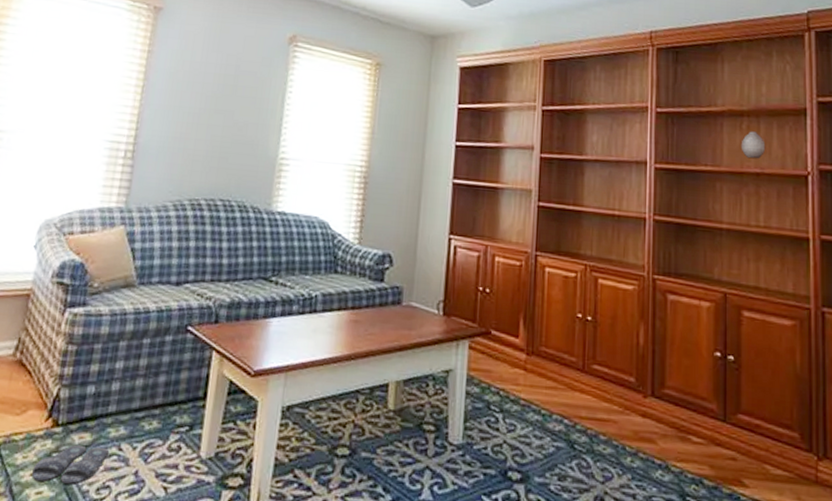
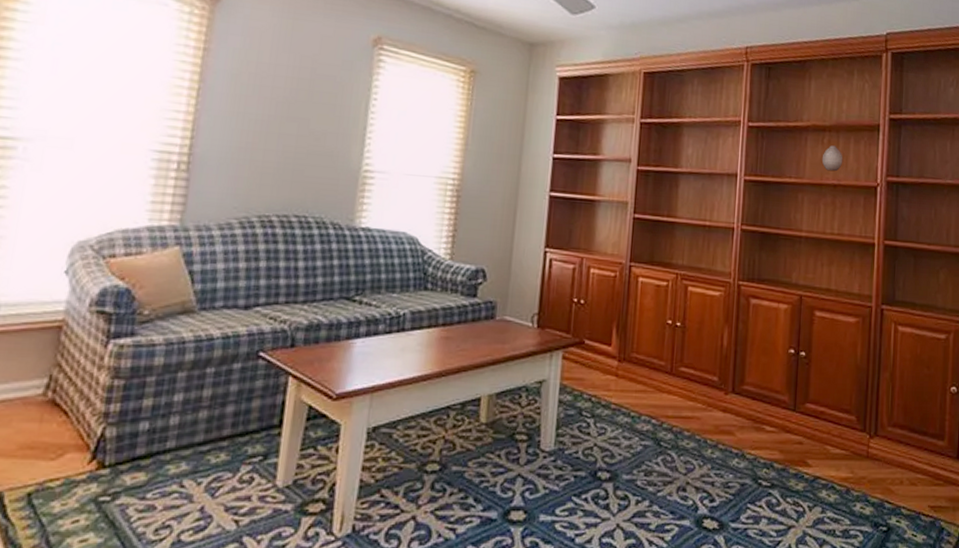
slippers: present [32,444,109,485] -> none [73,485,168,529]

